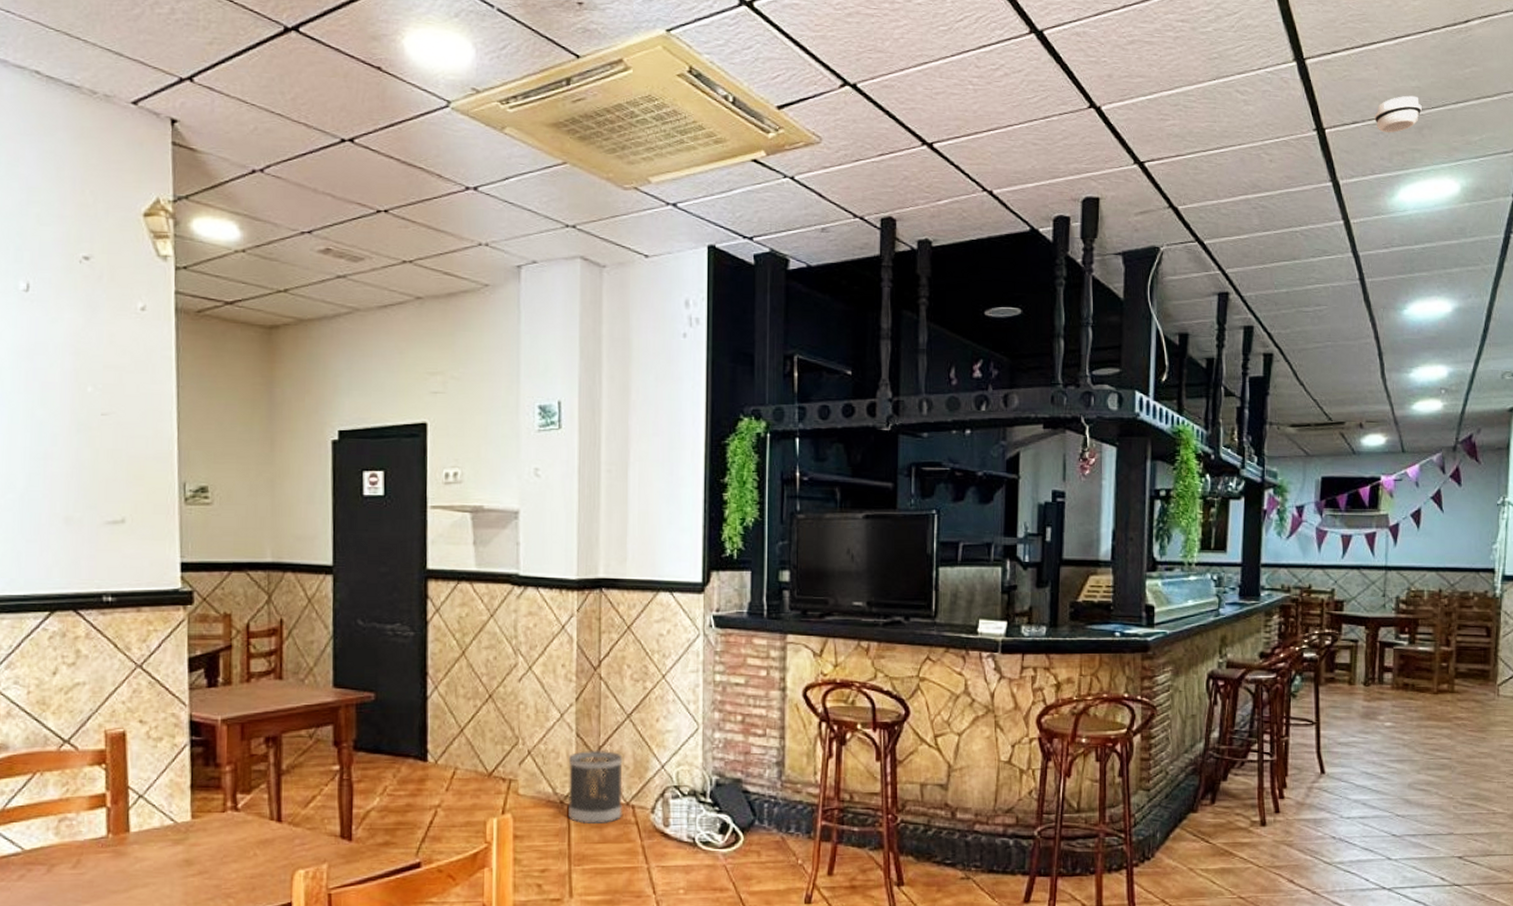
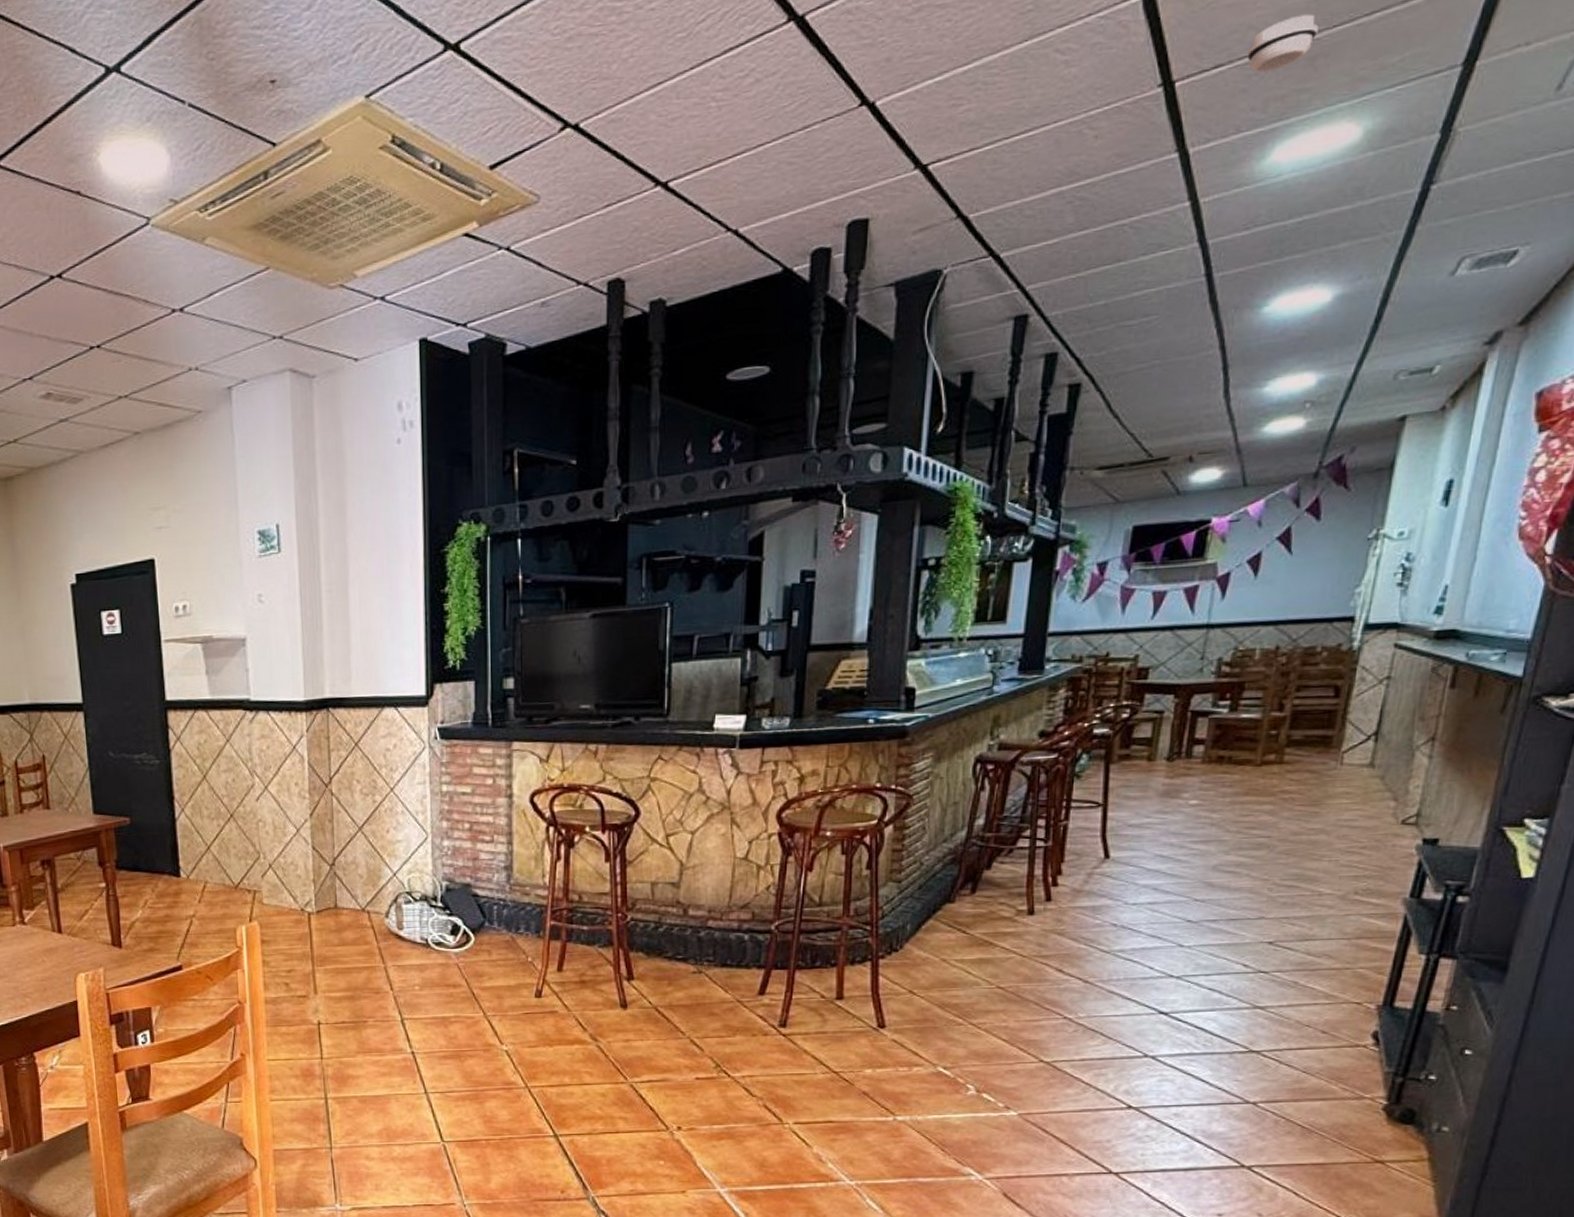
wastebasket: present [568,750,623,825] -> none [307,861,359,929]

